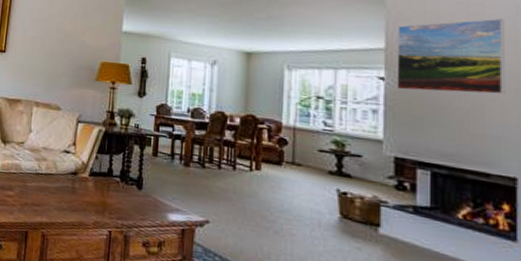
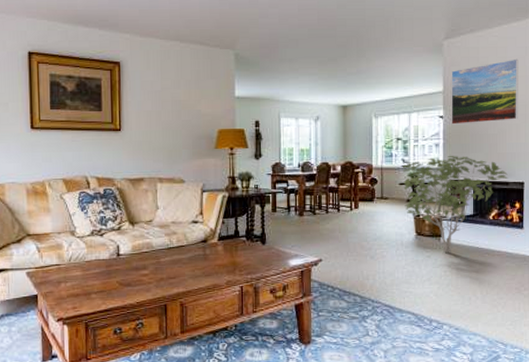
shrub: none [322,125,490,252] -> present [402,155,509,254]

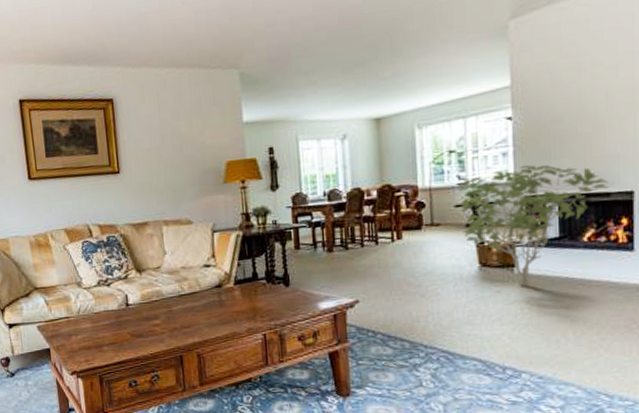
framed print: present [451,58,519,125] -> none [521,30,623,127]

